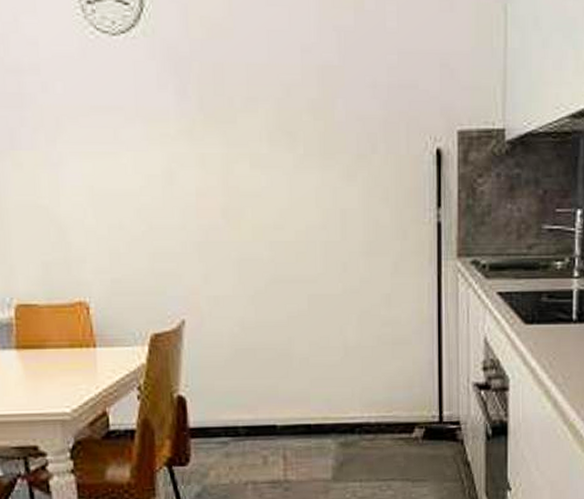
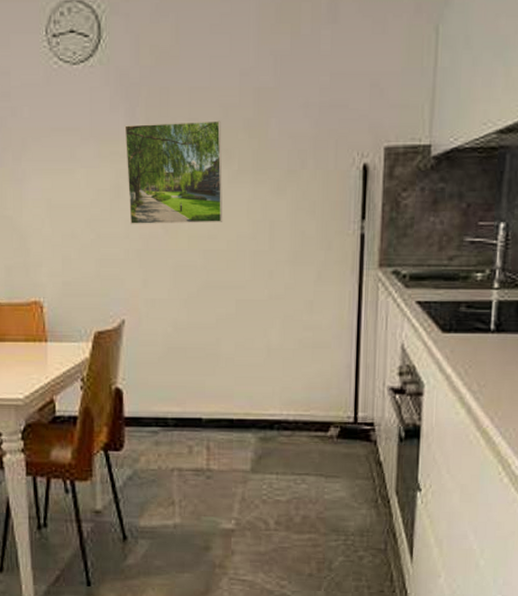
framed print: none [175,100,290,215] -> present [124,120,223,225]

